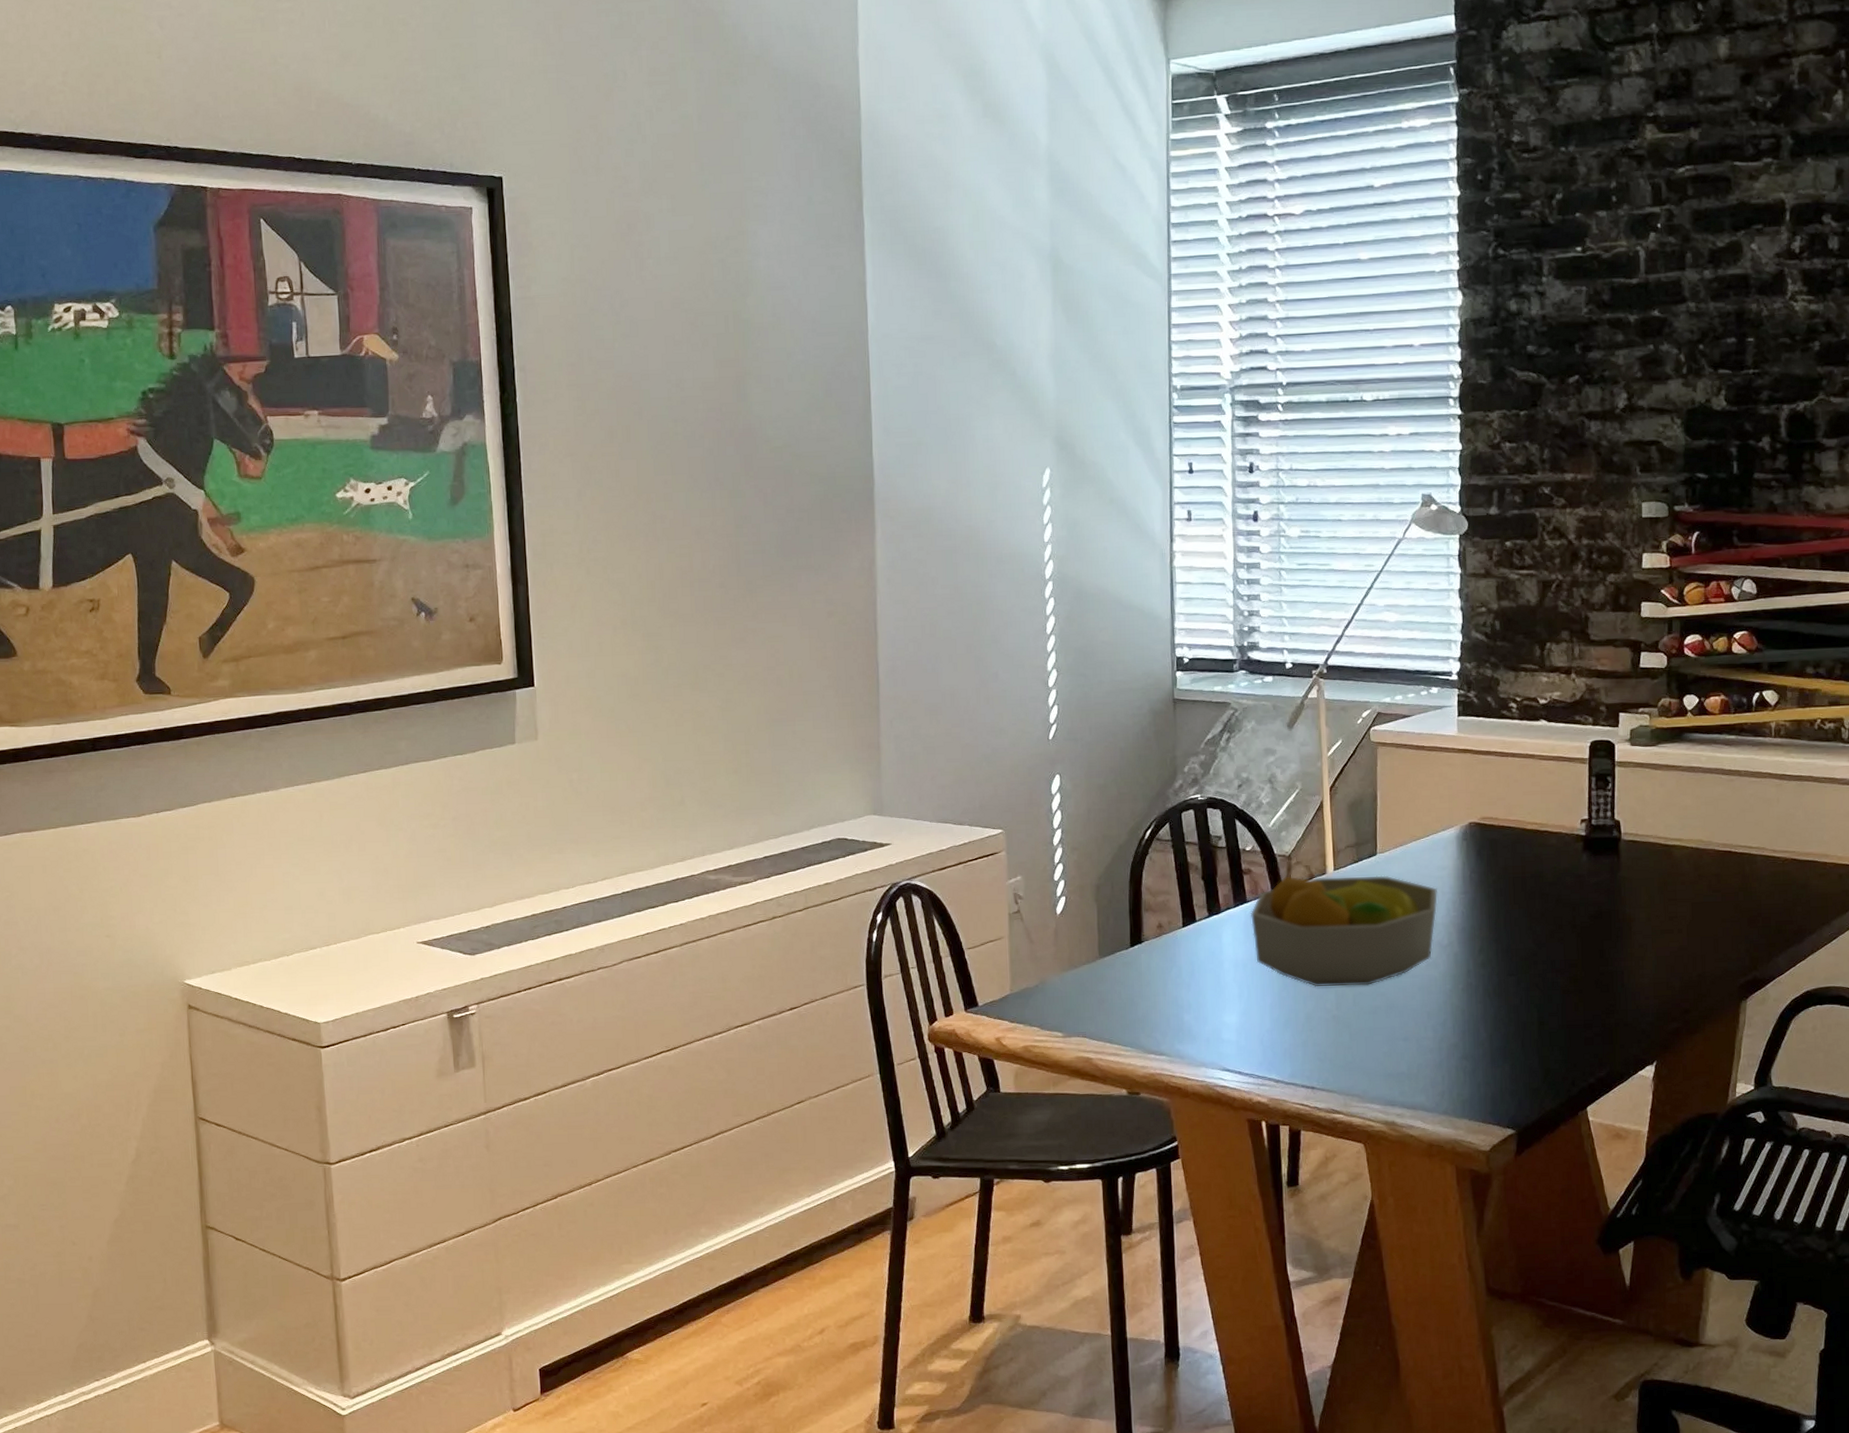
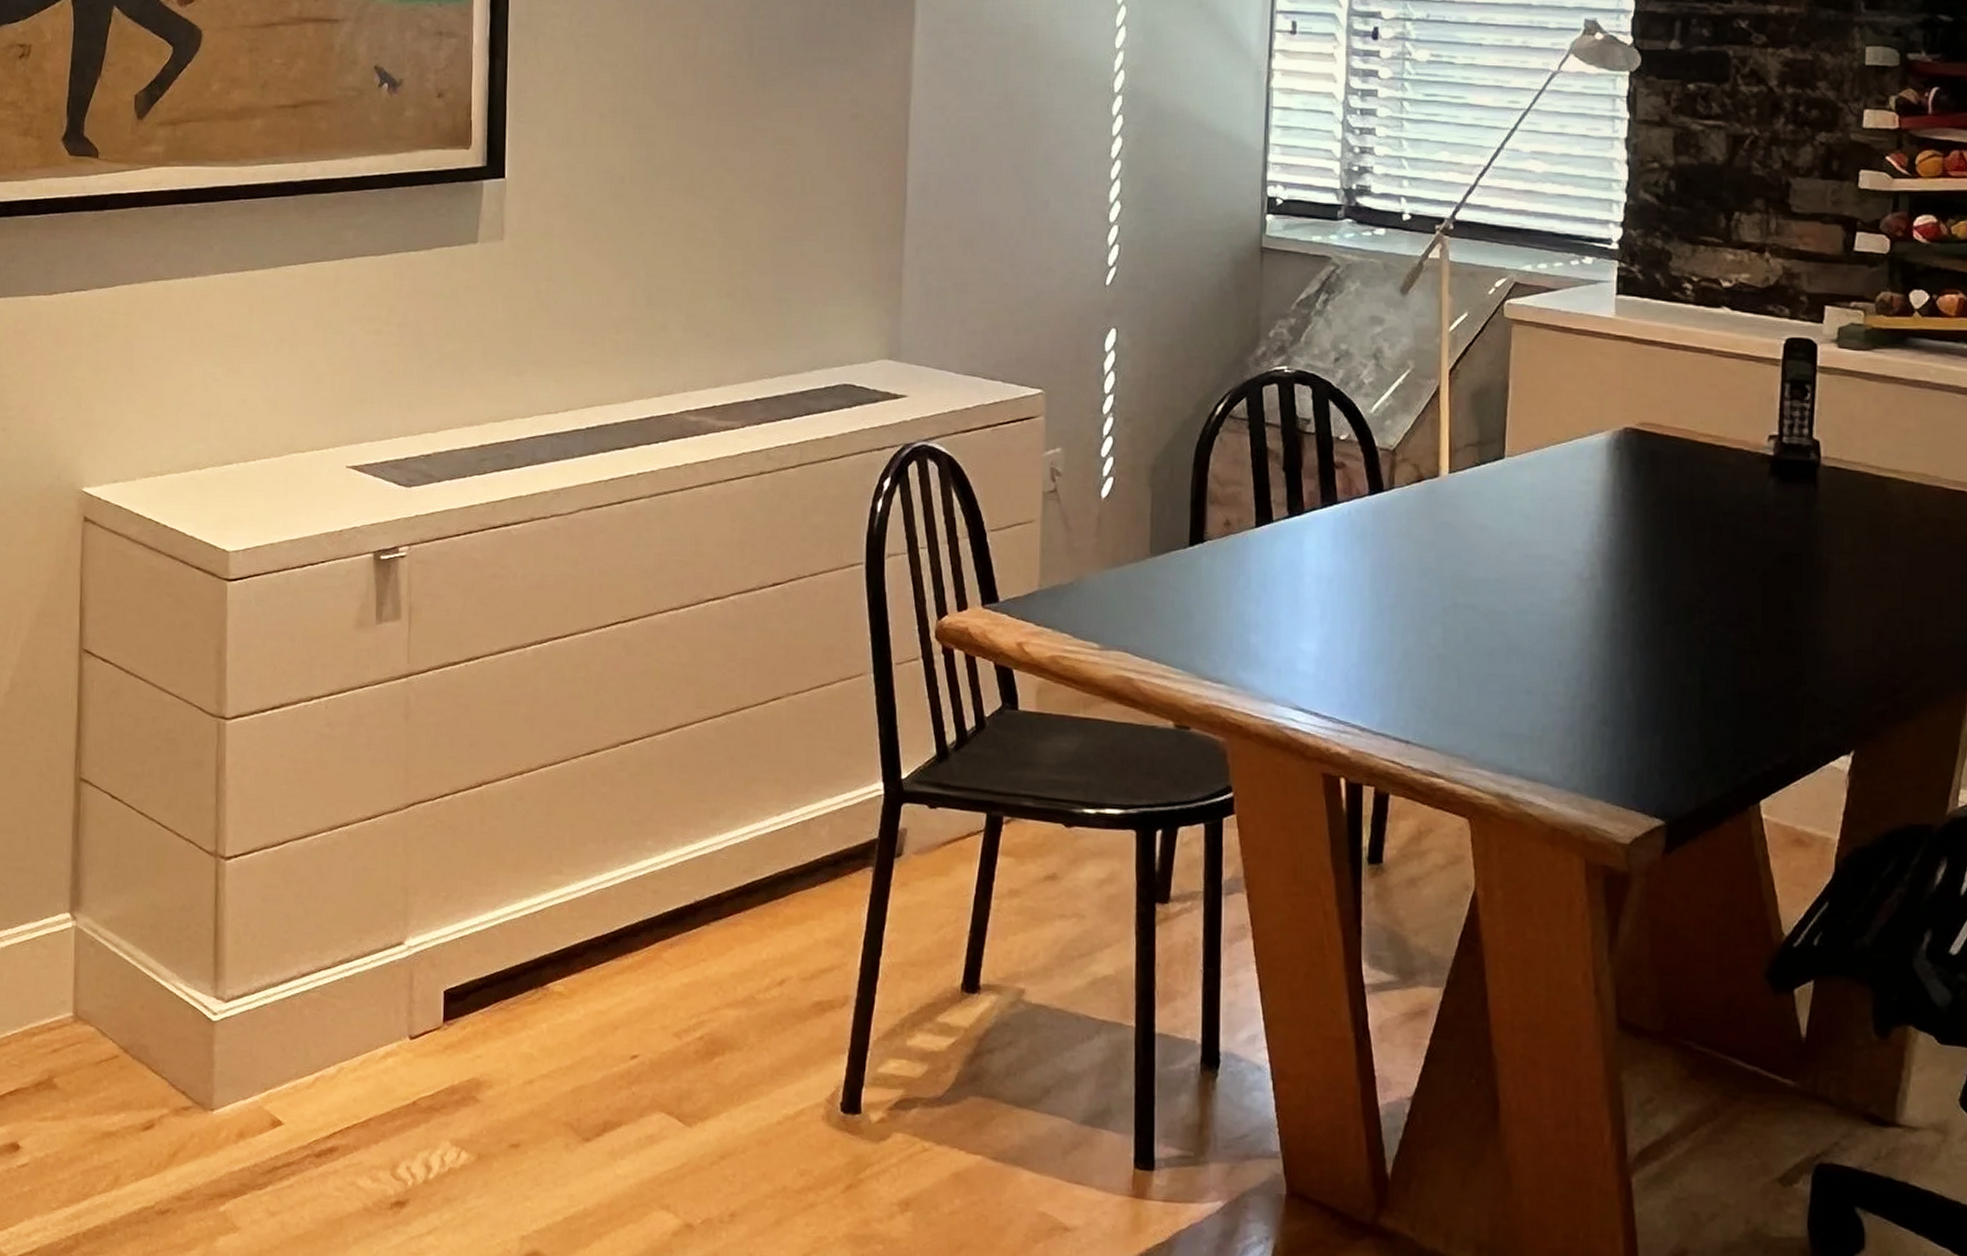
fruit bowl: present [1250,875,1438,987] -> none [1340,475,1579,620]

